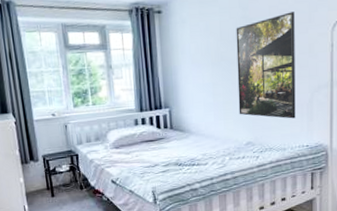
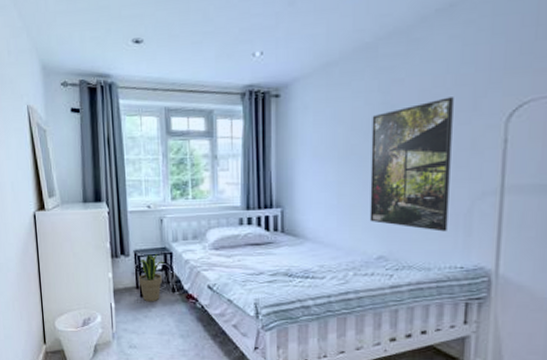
potted plant: none [48,157,71,201] -> present [138,254,164,302]

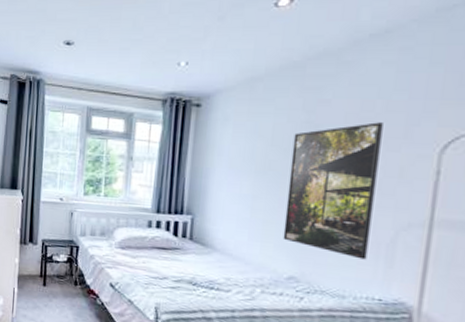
potted plant: present [138,254,164,302] -> none [43,245,70,293]

